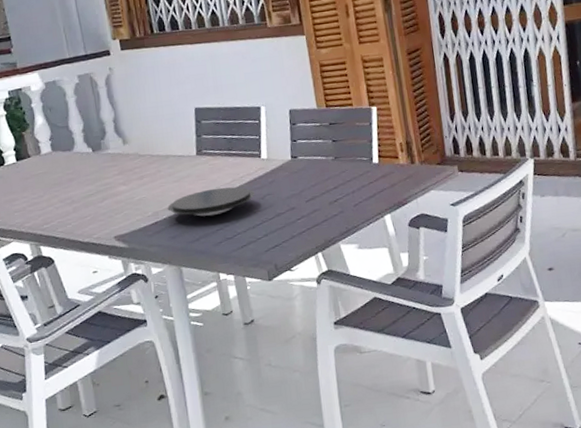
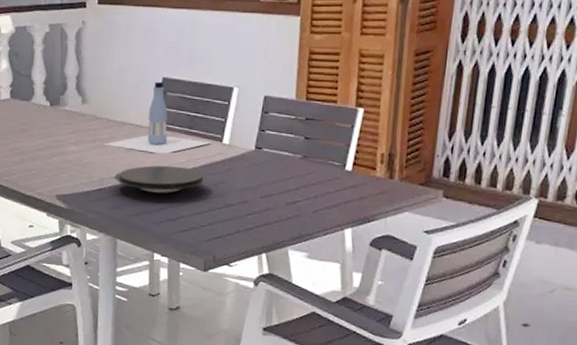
bottle: none [151,112,251,181] -> present [104,81,211,154]

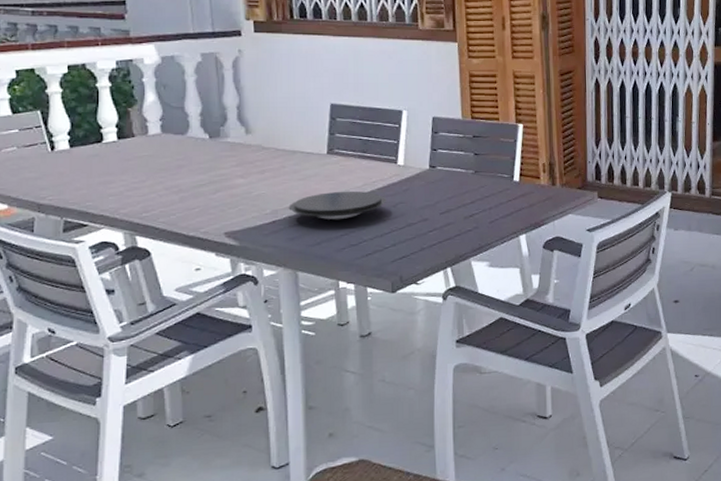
bottle: present [104,81,211,154] -> none [274,108,386,180]

